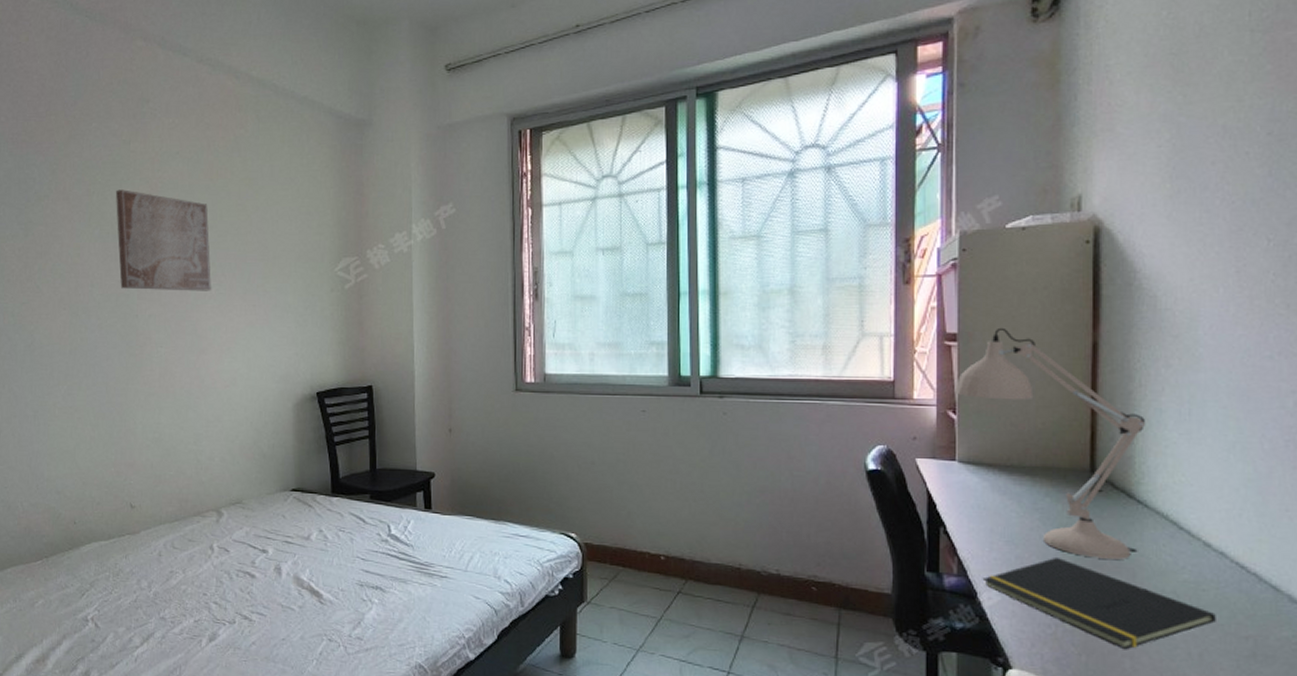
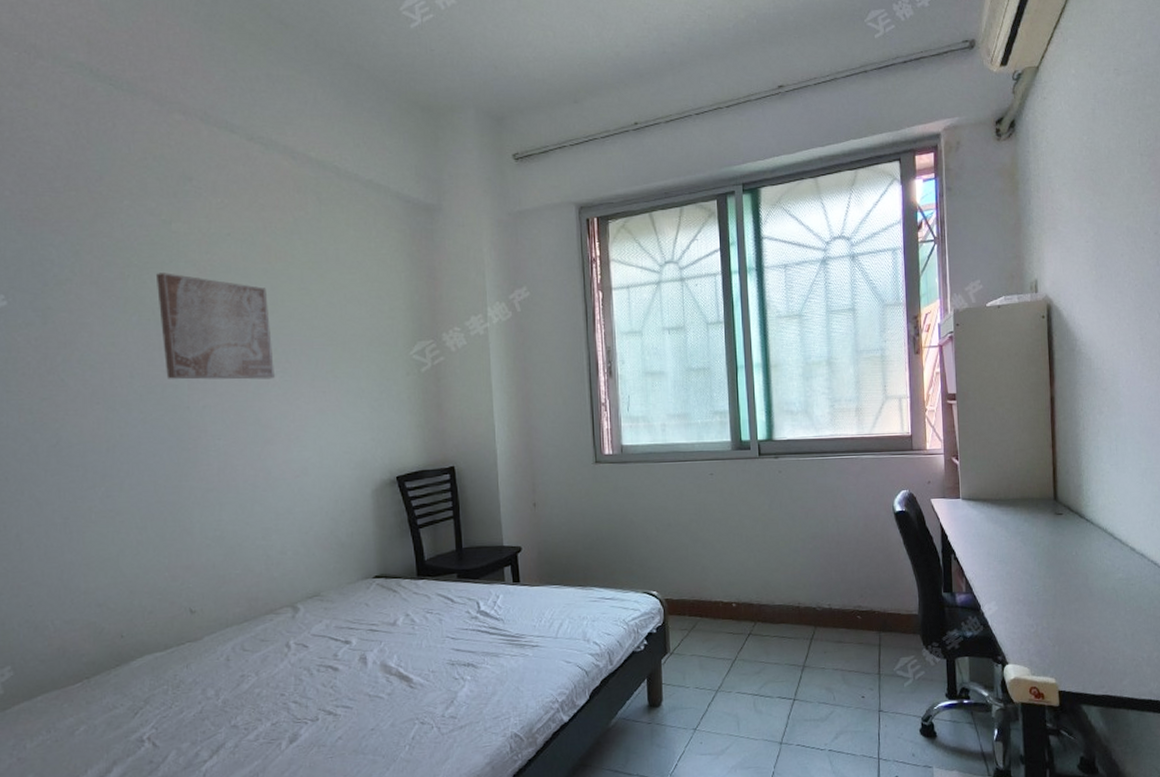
desk lamp: present [954,327,1145,560] -> none [956,387,1089,568]
notepad: present [982,556,1216,650] -> none [984,569,1141,638]

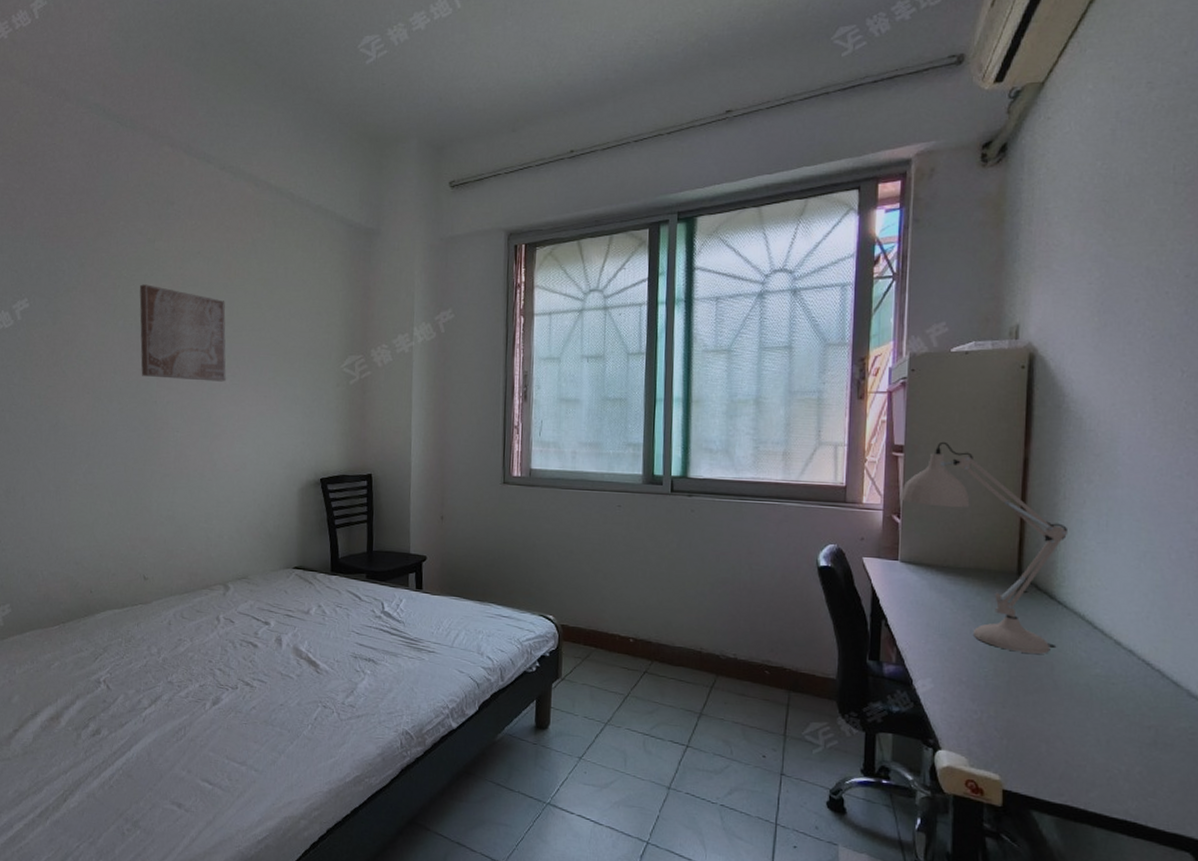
desk lamp: none [956,387,1089,568] -> present [899,441,1067,654]

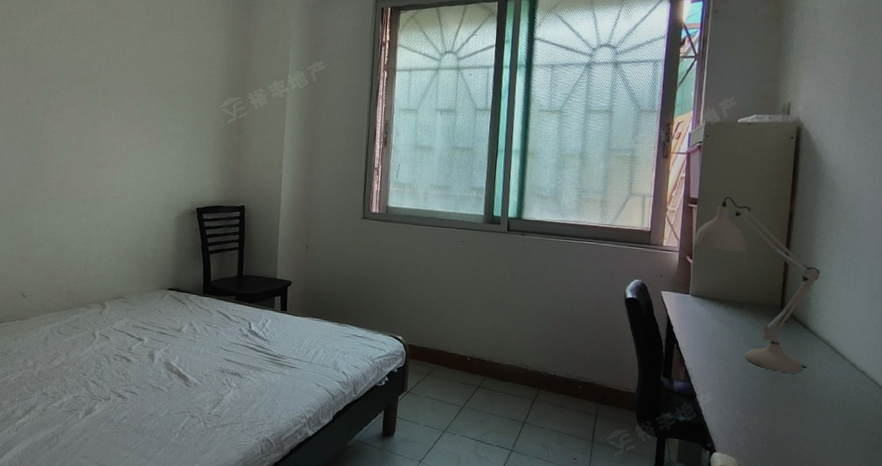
wall art: present [139,284,226,382] -> none [27,19,113,115]

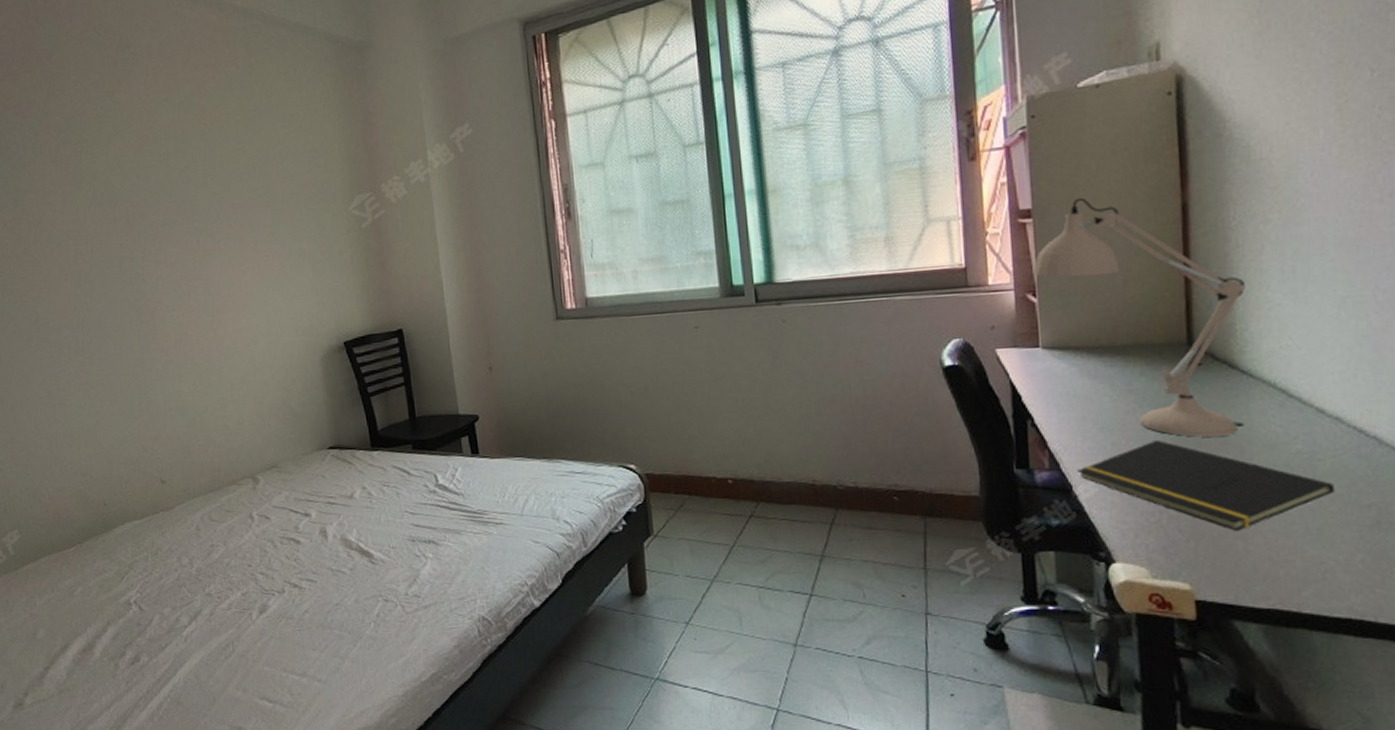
notepad: none [701,369,855,440] -> present [1077,439,1334,532]

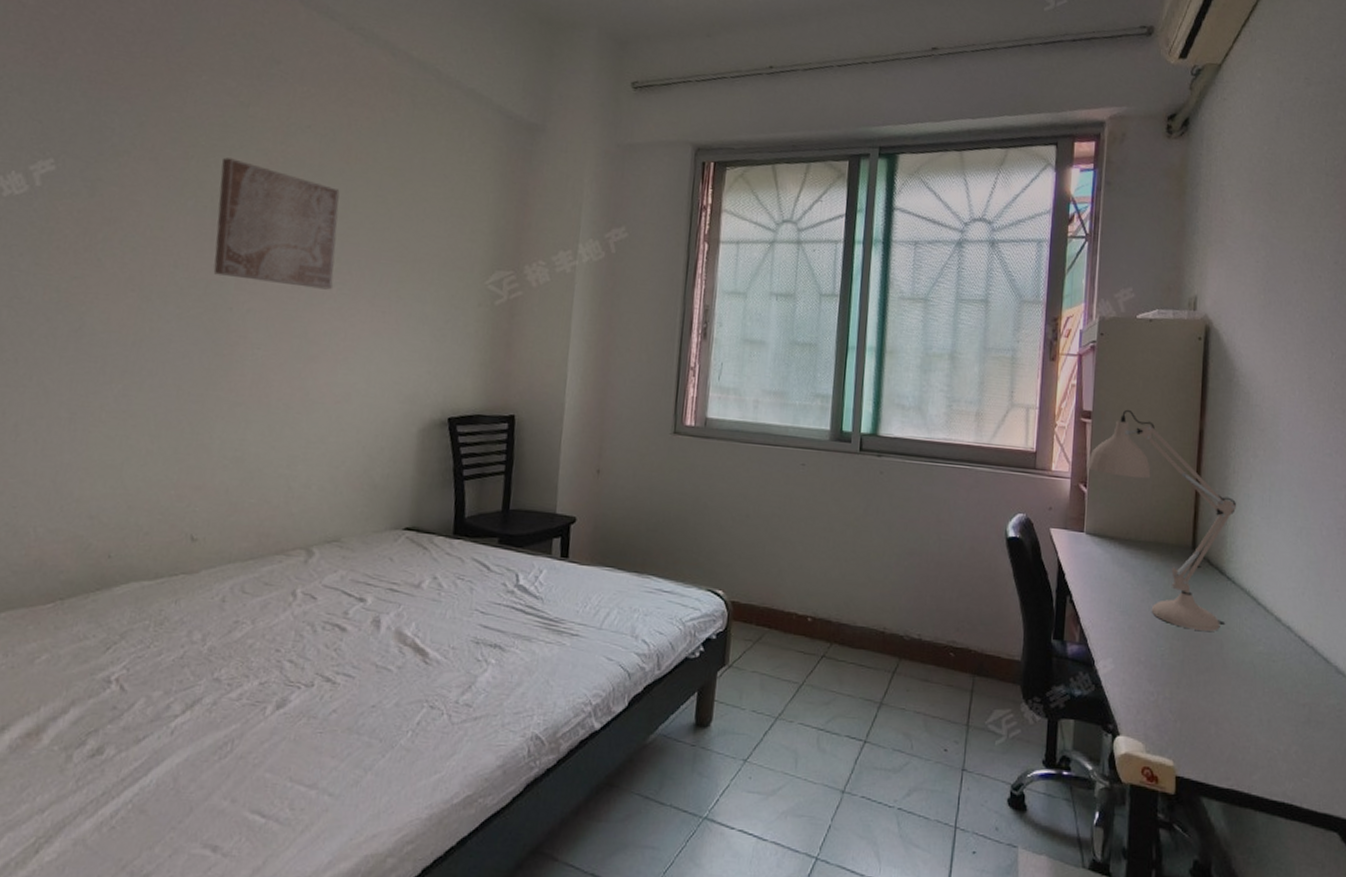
wall art: none [104,145,219,252] -> present [213,157,340,290]
notepad: present [1077,439,1334,532] -> none [1099,627,1282,717]

